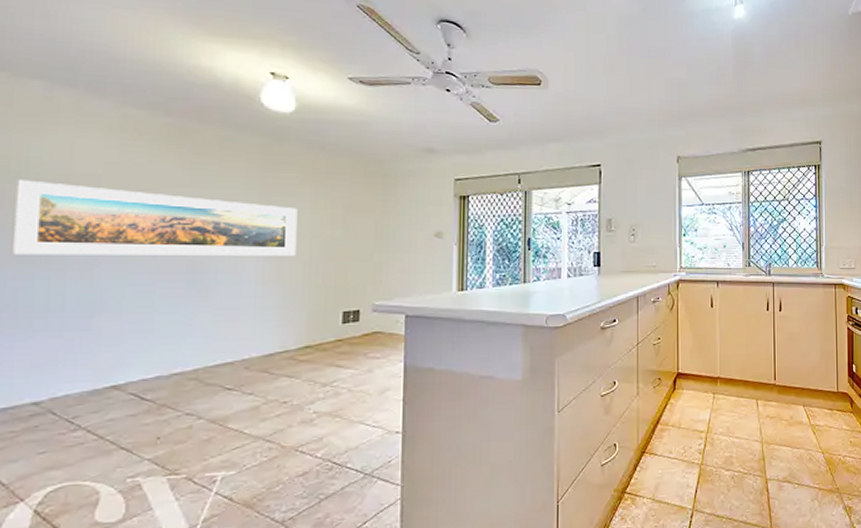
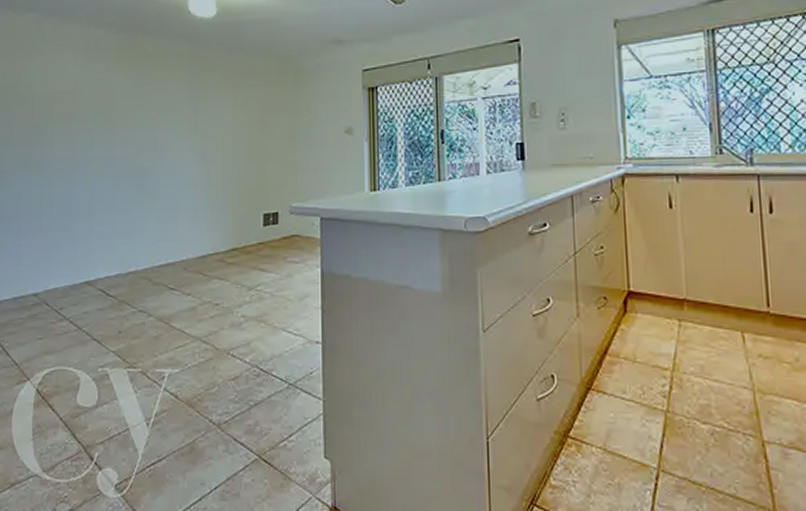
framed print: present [11,179,298,256] -> none [17,99,222,165]

